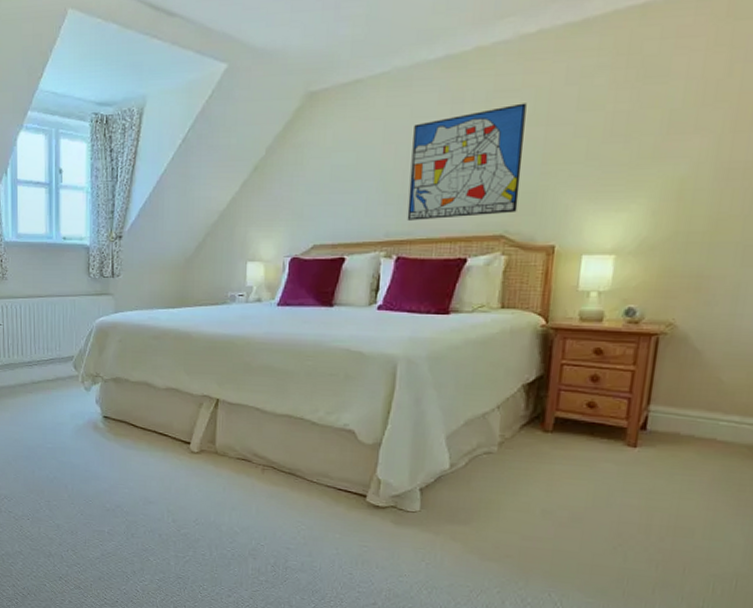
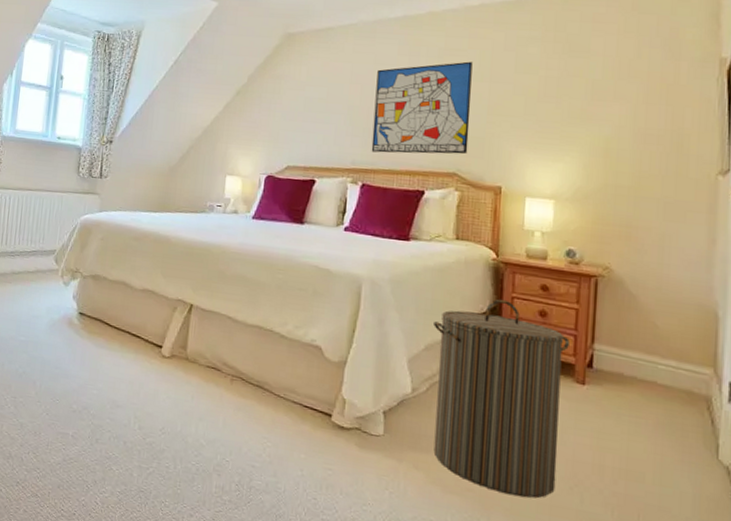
laundry hamper: none [472,367,623,560] -> present [433,299,569,499]

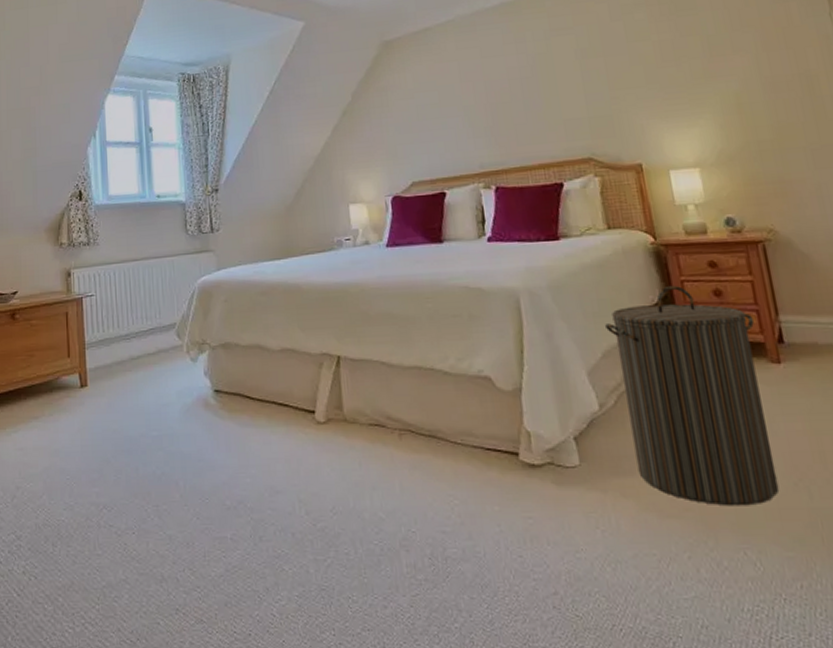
wall art: present [371,61,473,155] -> none [486,38,598,151]

